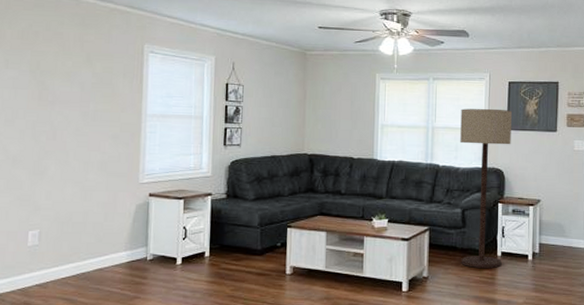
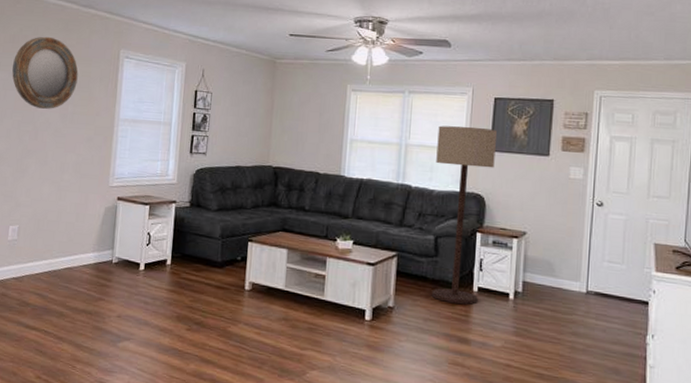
home mirror: none [22,32,99,107] -> present [12,36,79,109]

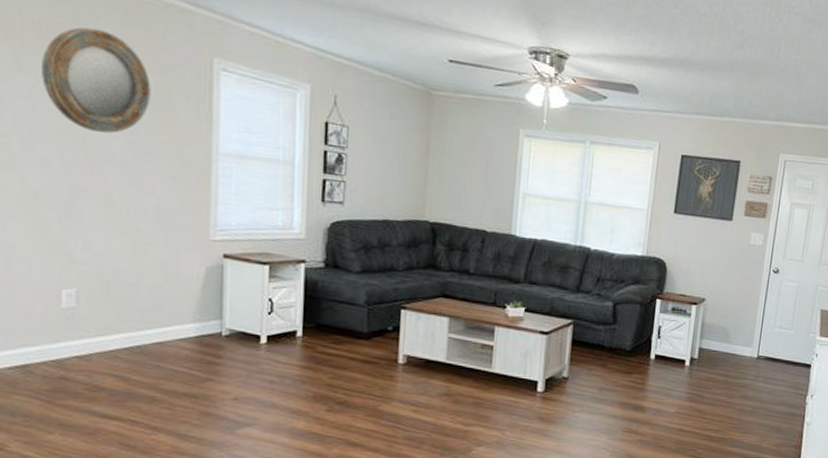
floor lamp: present [431,125,497,305] -> none [607,182,682,373]

